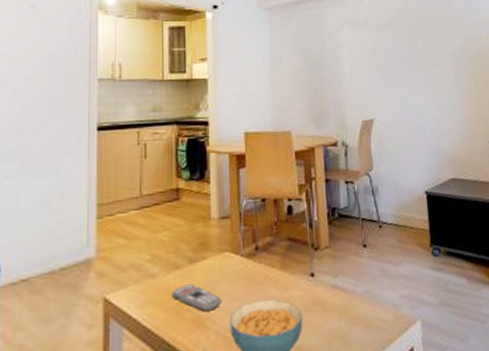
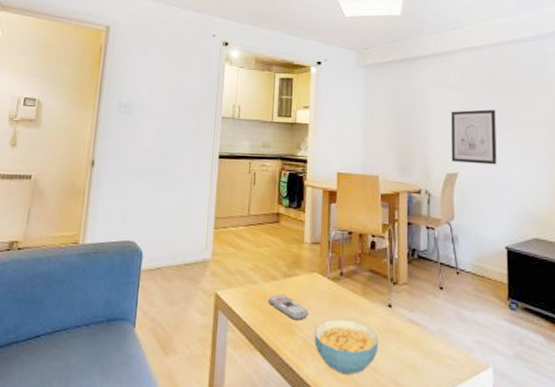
wall art: none [362,49,412,108] -> present [450,109,497,165]

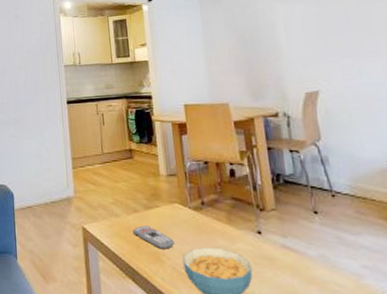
wall art: present [450,109,497,165] -> none [301,18,366,80]

